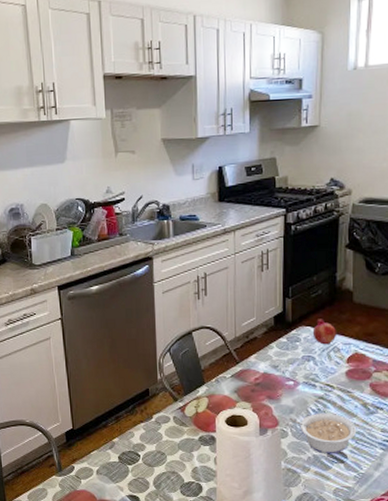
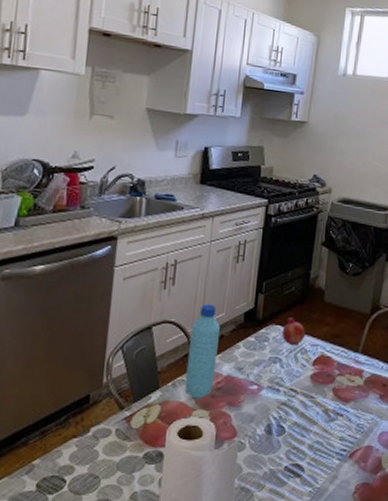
water bottle: none [226,310,254,393] -> present [185,304,221,399]
legume: present [289,412,356,455] -> none [248,420,315,468]

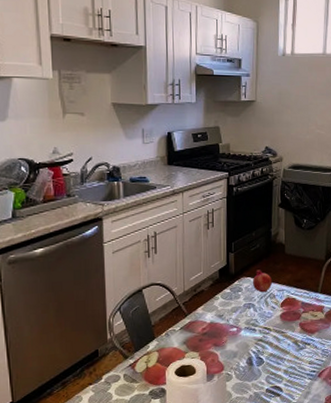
water bottle: present [185,304,221,399] -> none [175,266,201,344]

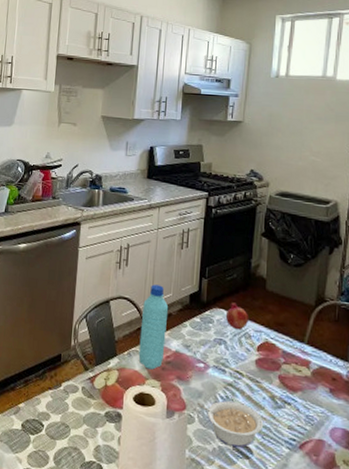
water bottle: none [175,266,201,344] -> present [138,284,169,370]
legume: none [233,352,289,391] -> present [196,400,263,448]

